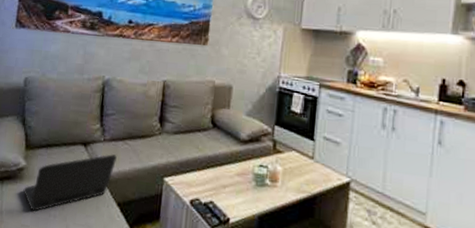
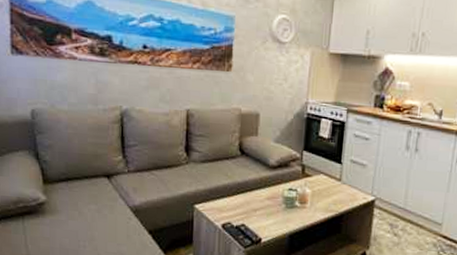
laptop: present [23,154,117,211] -> none [47,185,143,243]

